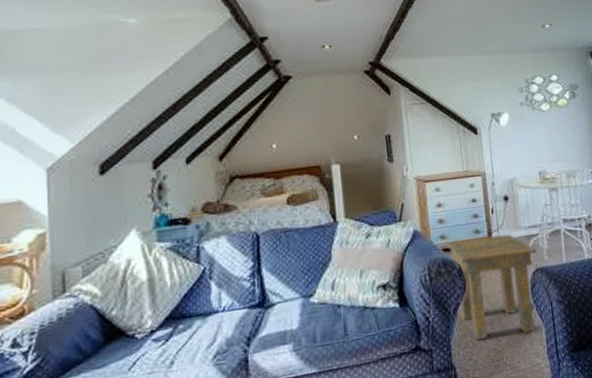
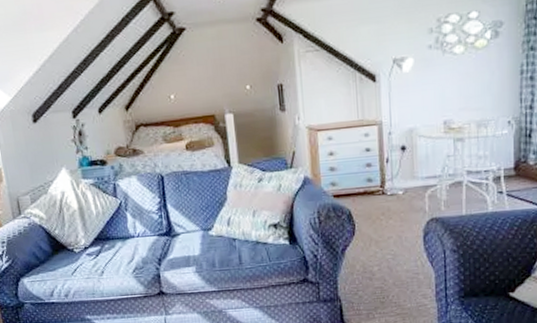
side table: present [445,234,537,340] -> none [336,183,433,279]

